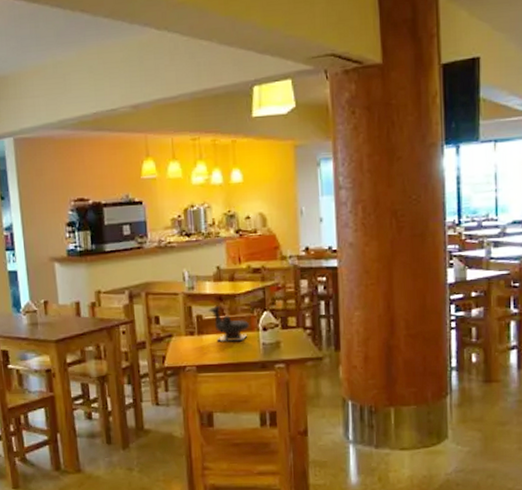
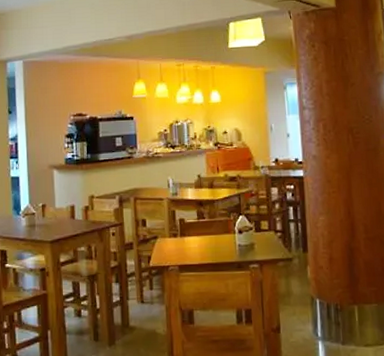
teapot: present [208,306,250,343] -> none [190,211,227,244]

